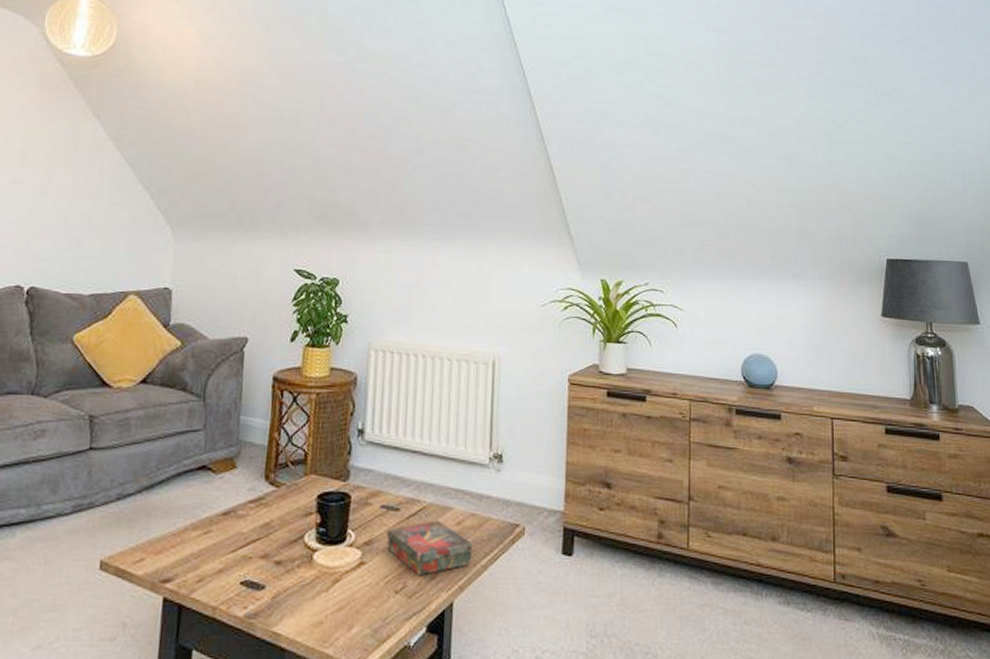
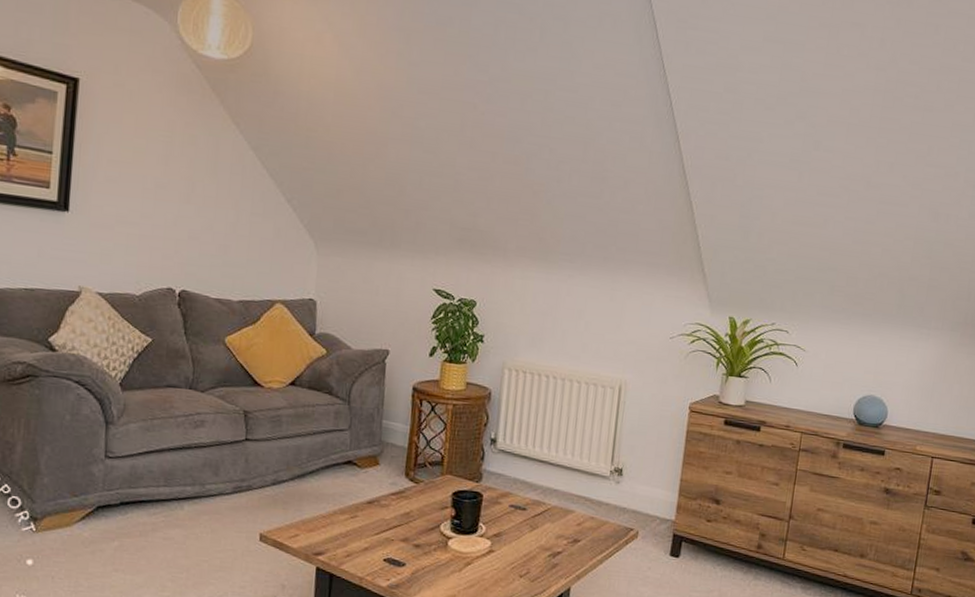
book: present [386,520,473,576] -> none [513,520,591,565]

